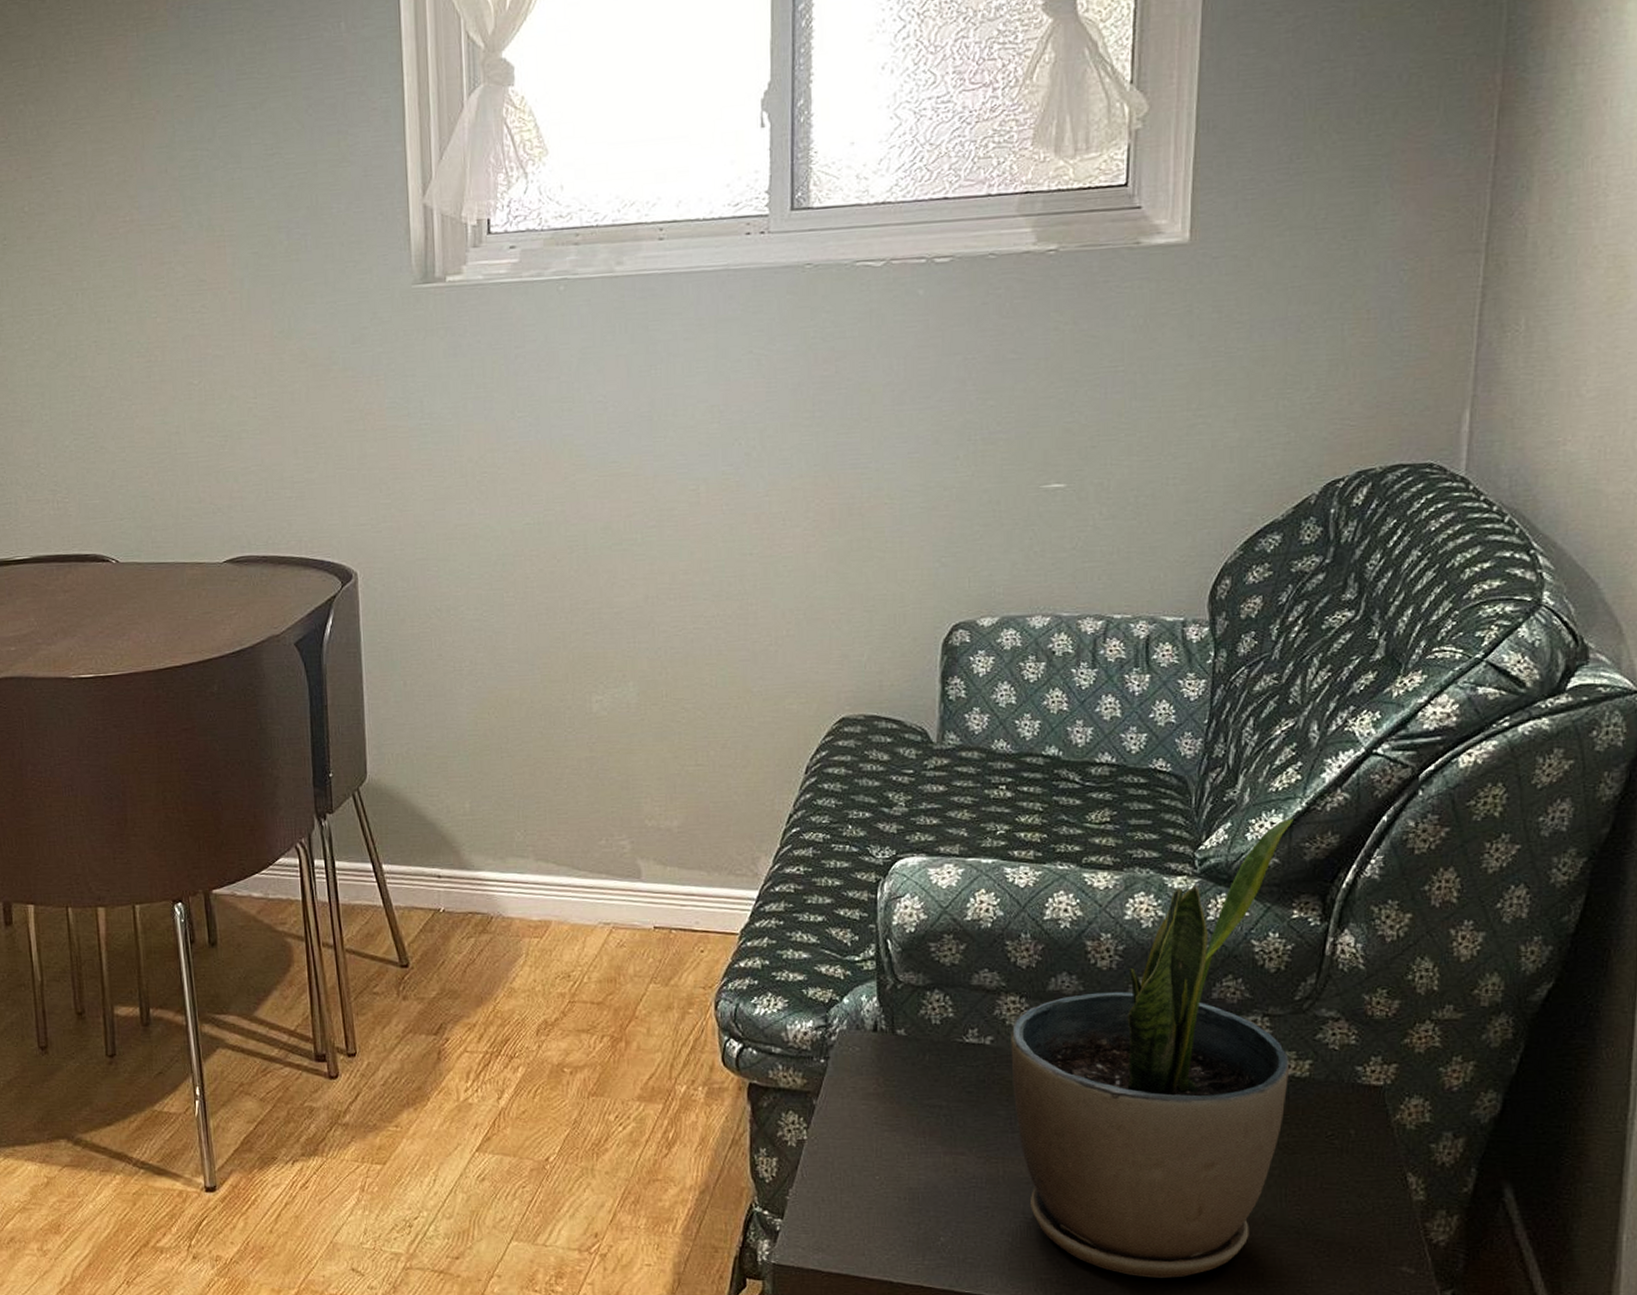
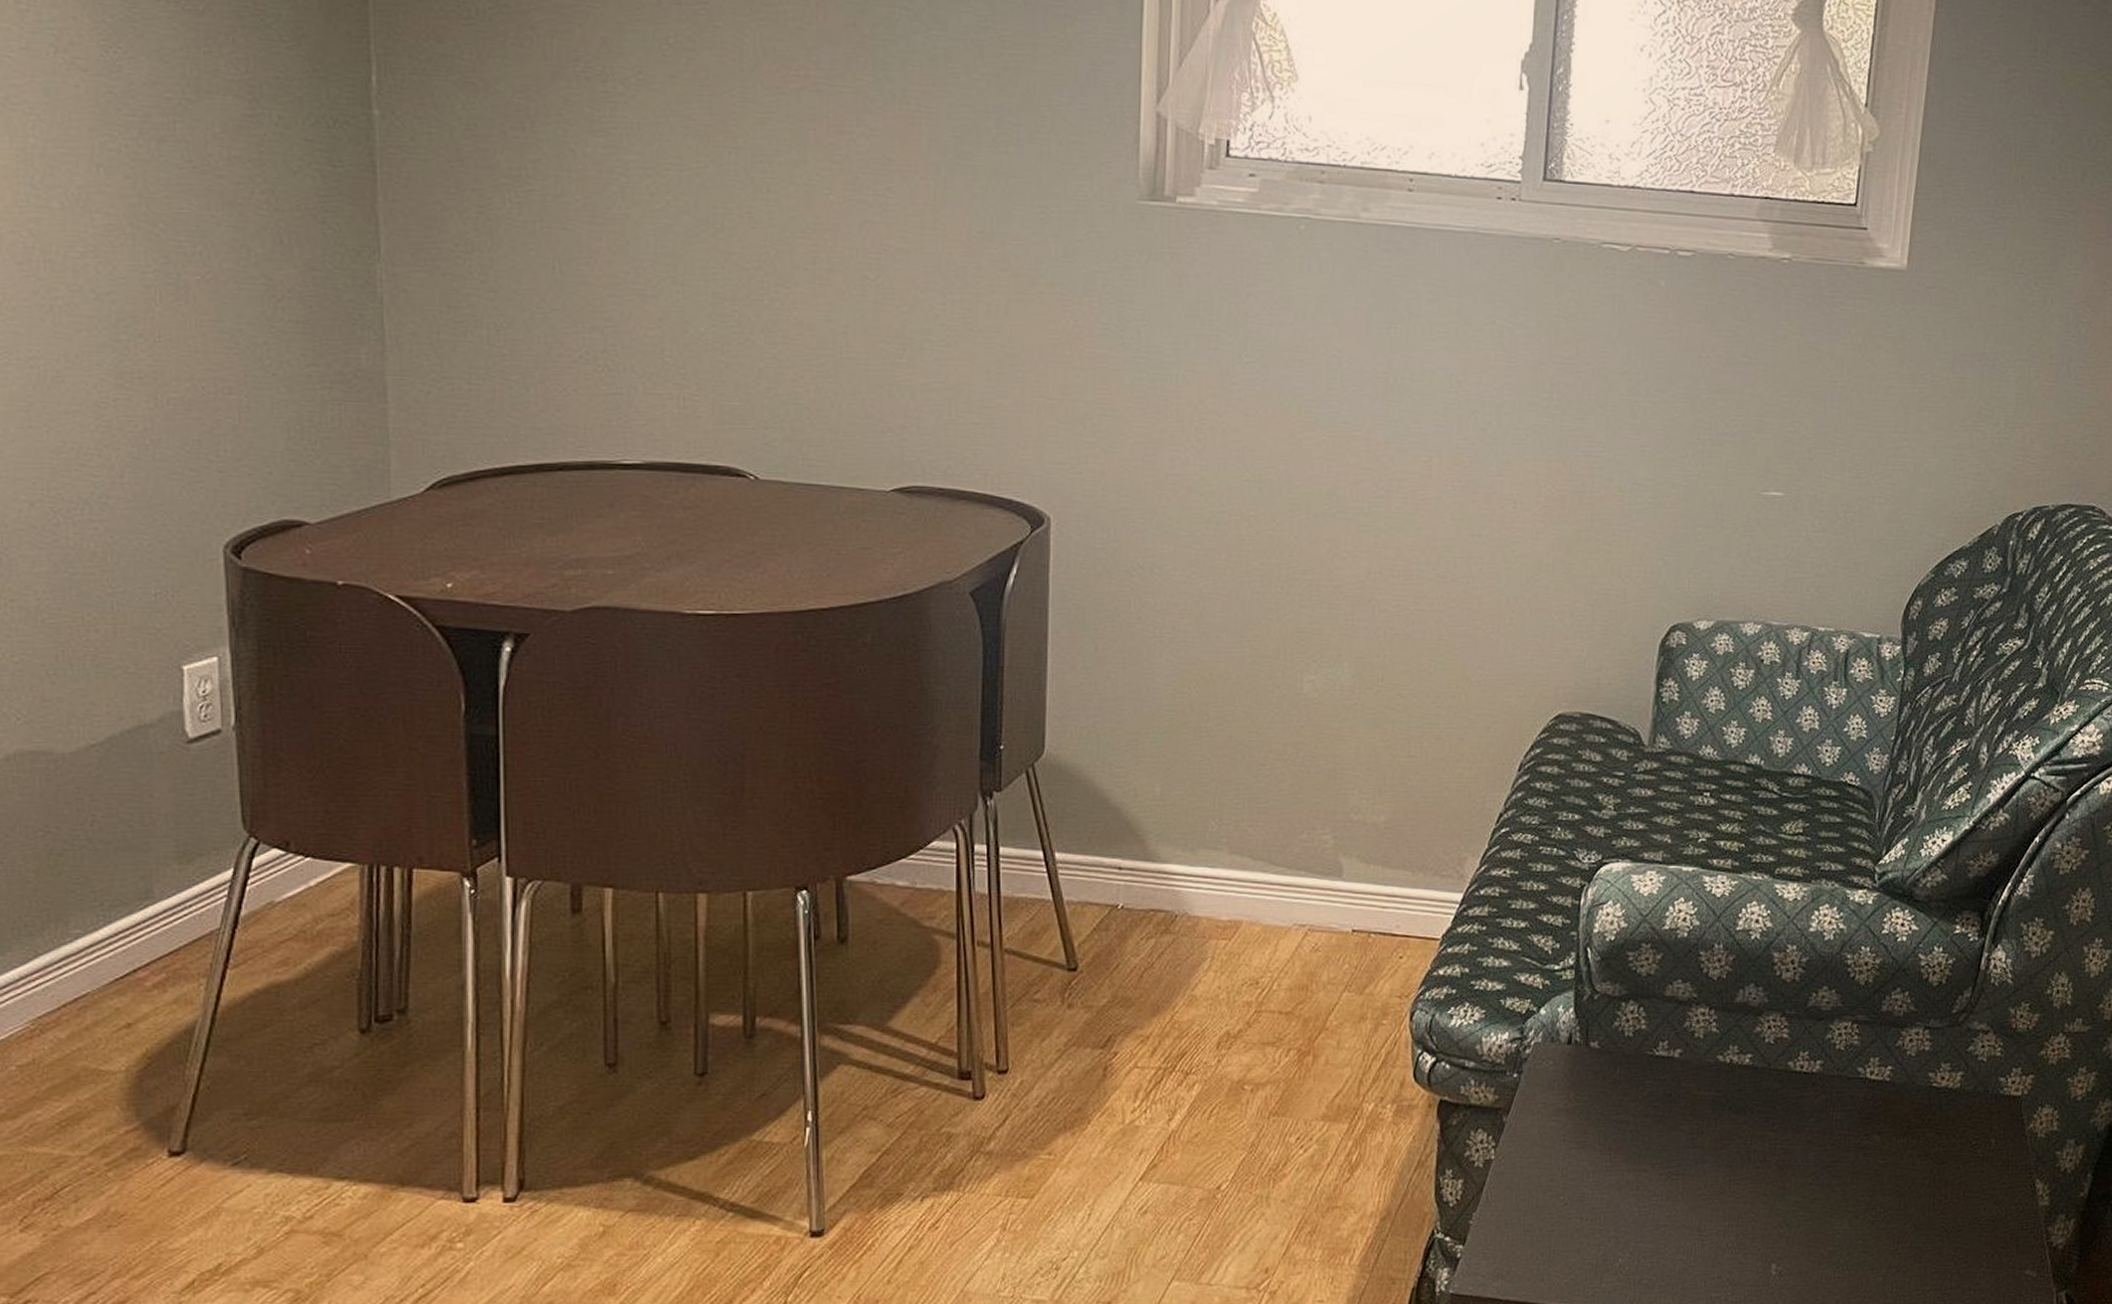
potted plant: present [1011,818,1294,1278] -> none [1697,836,1962,1292]

